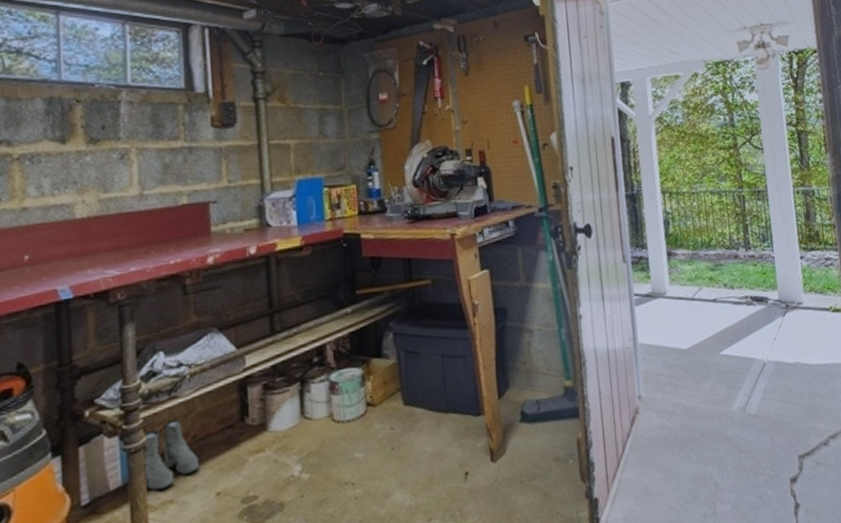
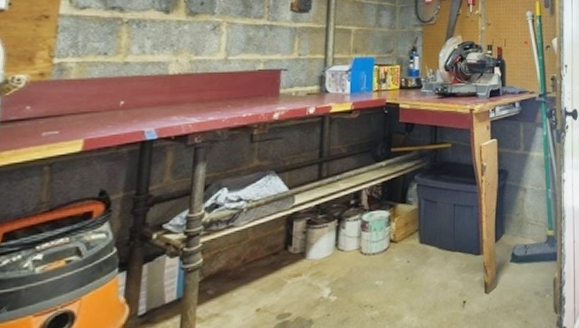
boots: present [141,418,199,491] -> none [197,244,245,305]

